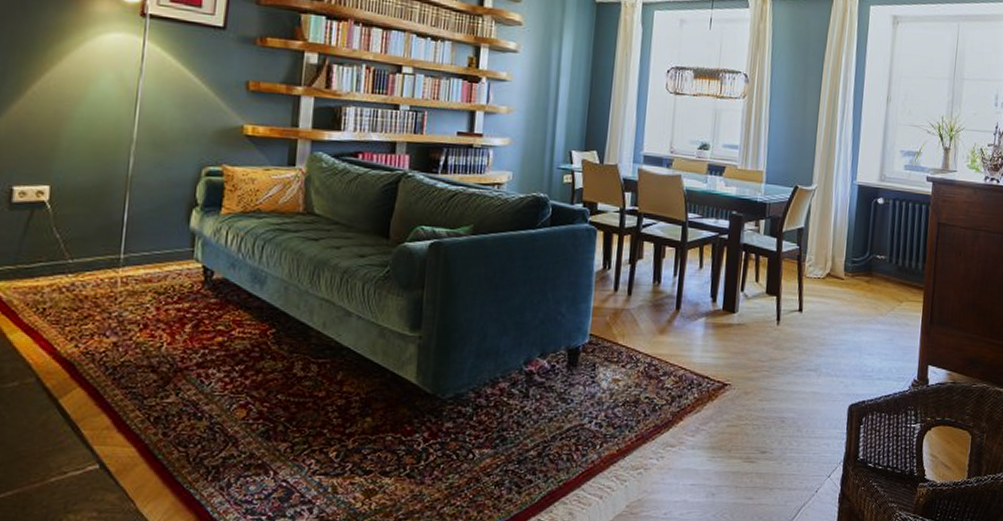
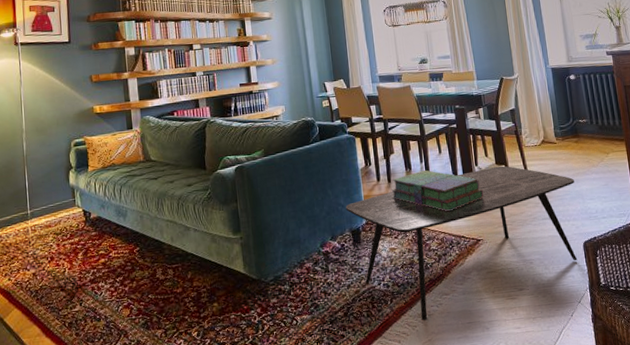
coffee table: none [566,296,855,475] -> present [345,166,578,321]
stack of books: none [629,286,744,344] -> present [392,169,484,212]

